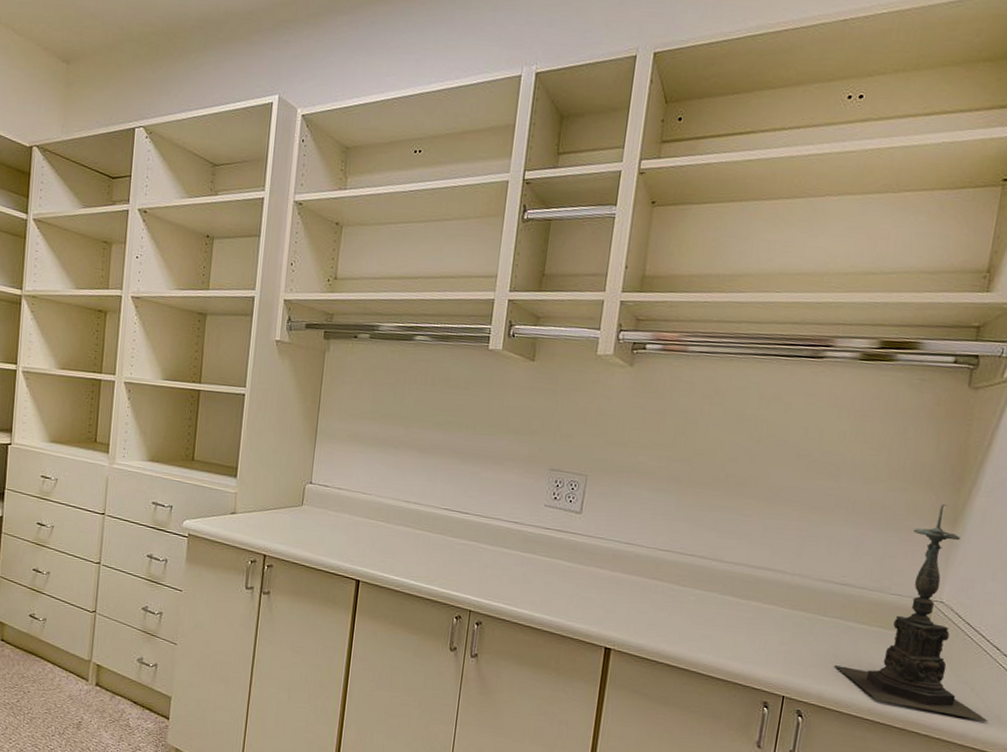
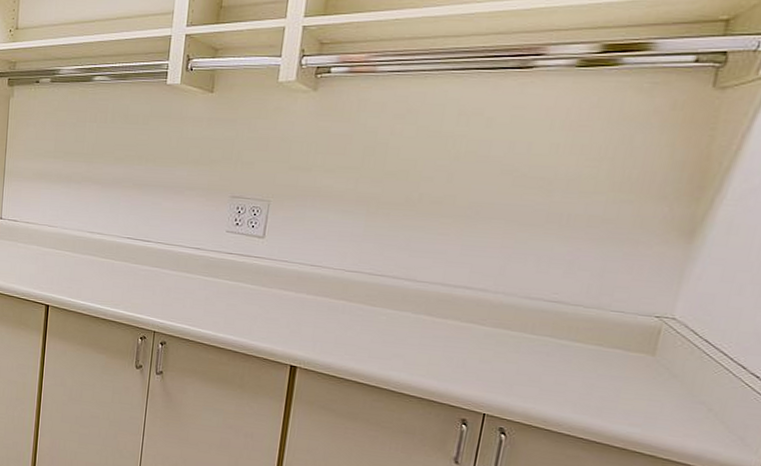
candle holder: present [833,504,988,721] -> none [542,215,729,443]

